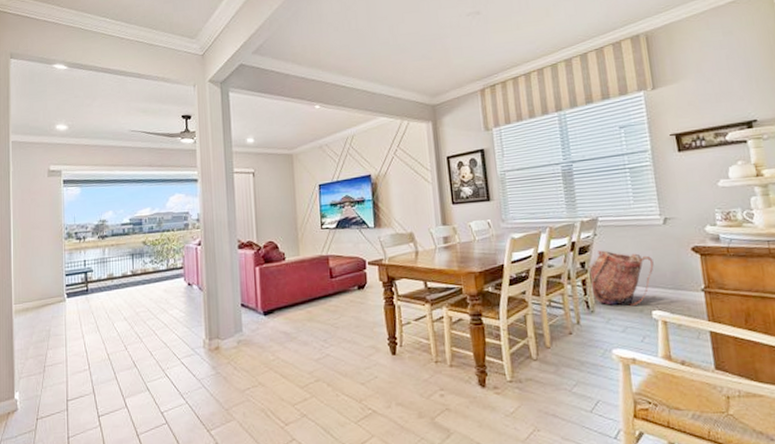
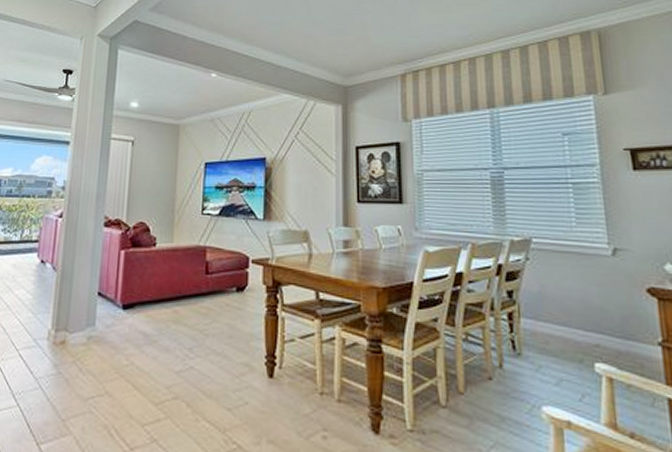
backpack: present [587,250,654,307] -> none [515,278,599,354]

